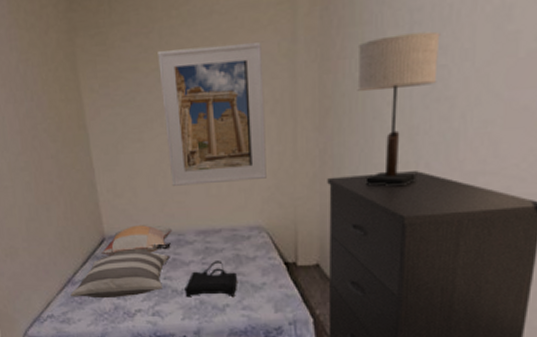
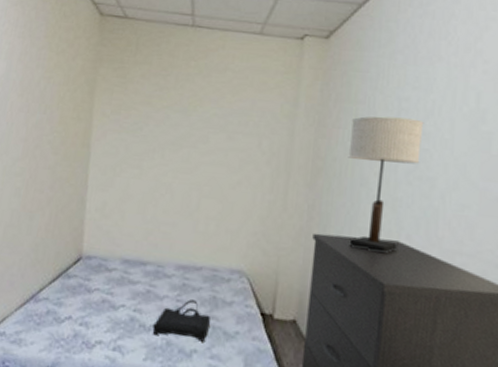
pillow: present [70,251,170,299] -> none [29,274,145,325]
decorative pillow: present [101,225,173,255] -> none [74,249,153,281]
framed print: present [158,42,267,186] -> none [161,93,266,224]

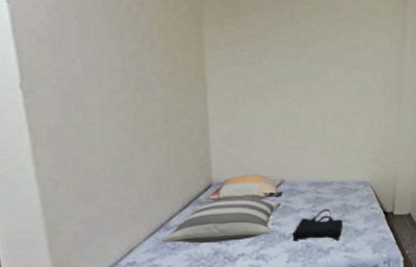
pillow: none [29,274,145,325] -> present [161,198,281,244]
decorative pillow: none [74,249,153,281] -> present [206,174,286,201]

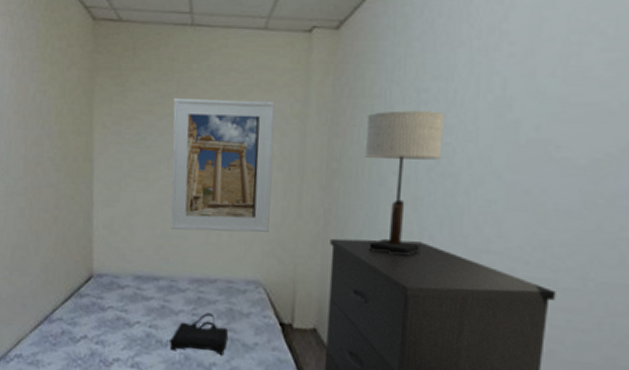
pillow: present [161,198,281,244] -> none [45,293,159,343]
decorative pillow: present [206,174,286,201] -> none [86,265,166,297]
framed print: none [287,28,378,144] -> present [170,99,275,233]

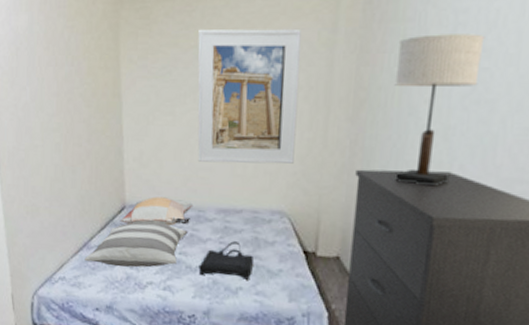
pillow: none [45,293,159,343] -> present [84,222,188,268]
decorative pillow: none [86,265,166,297] -> present [120,196,194,227]

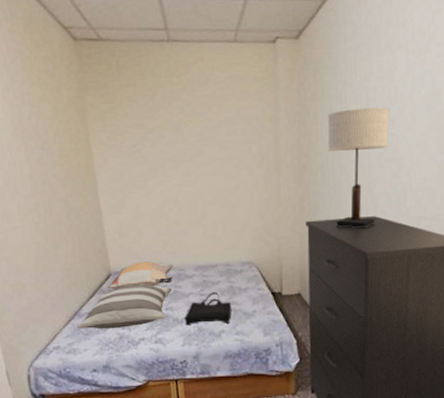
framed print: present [197,29,301,164] -> none [161,108,256,227]

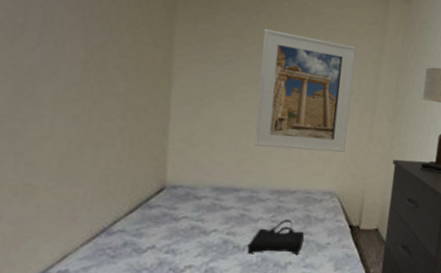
pillow: present [77,284,172,329] -> none [101,203,239,253]
decorative pillow: present [107,261,174,289] -> none [156,177,247,207]
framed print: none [161,108,256,227] -> present [254,29,356,152]

